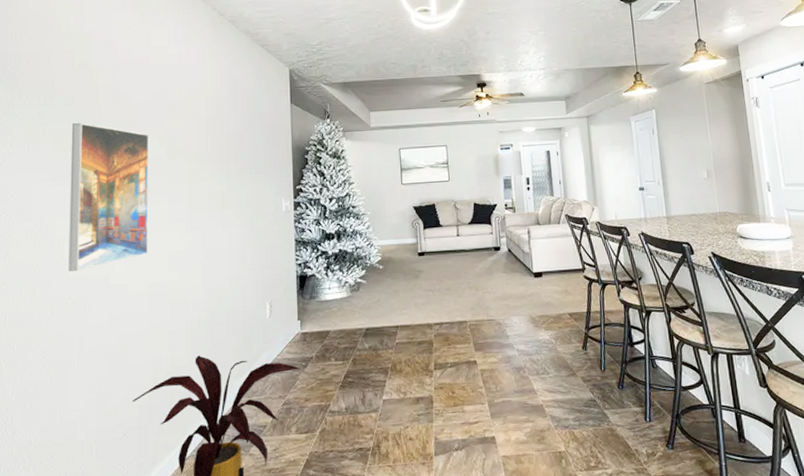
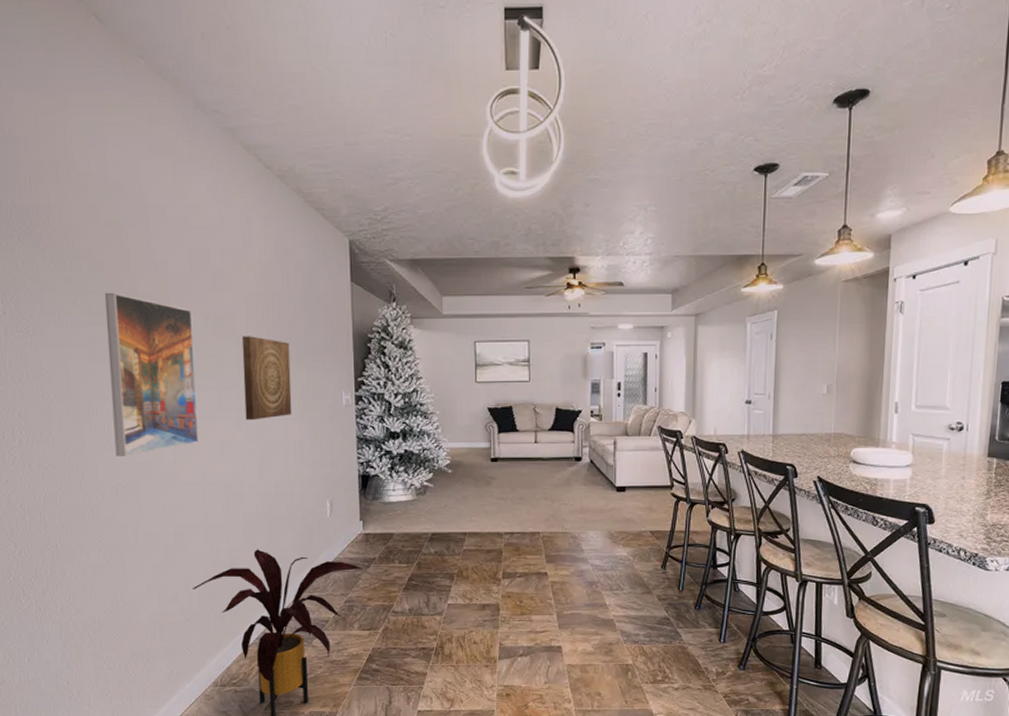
wall art: none [192,154,236,231] -> present [241,336,292,421]

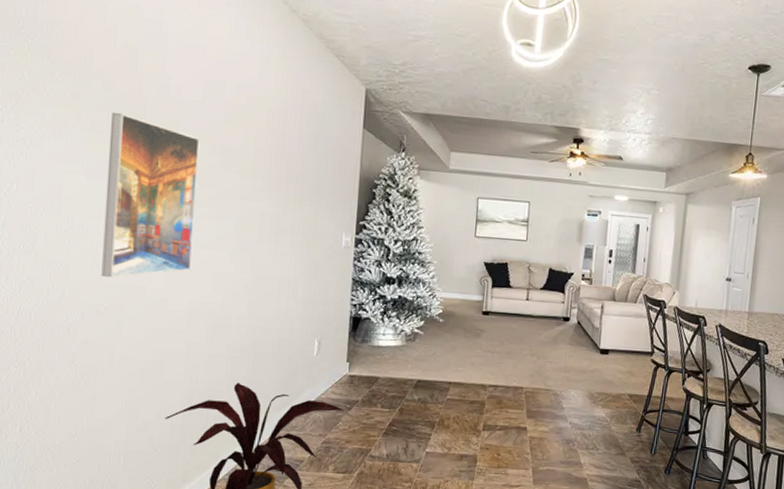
wall art: present [241,336,292,421] -> none [242,169,295,254]

